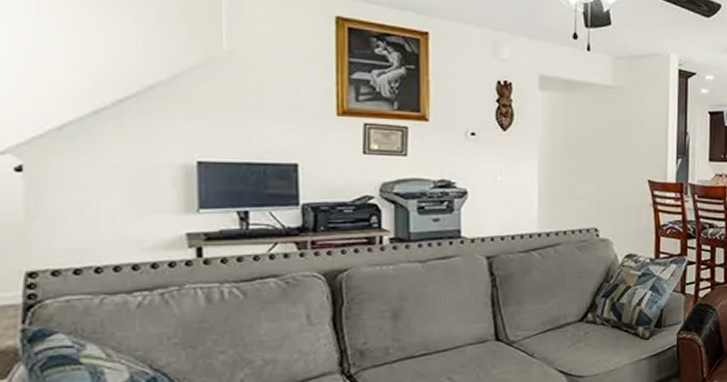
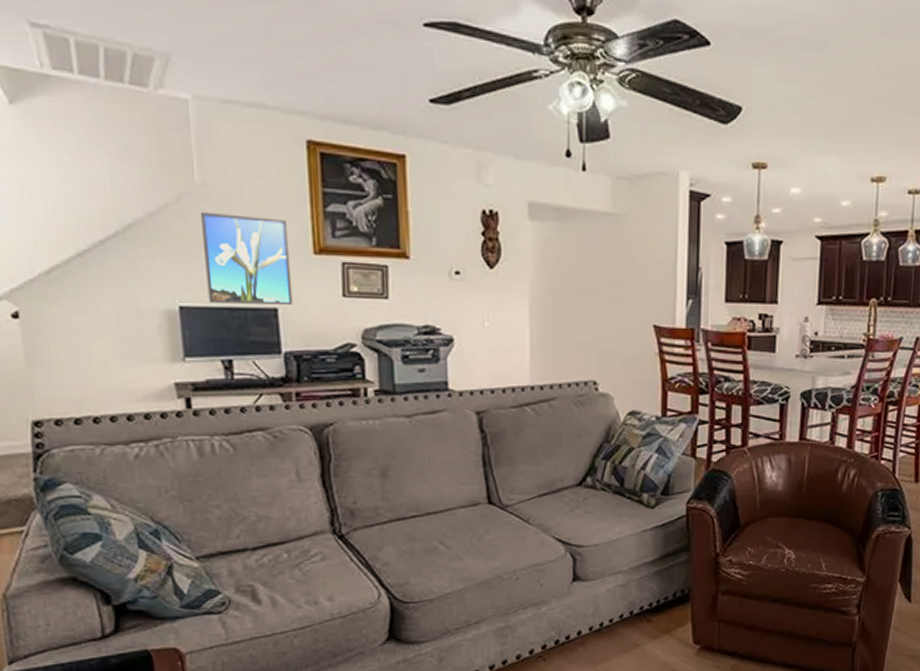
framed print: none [225,75,314,160] -> present [200,211,293,304]

